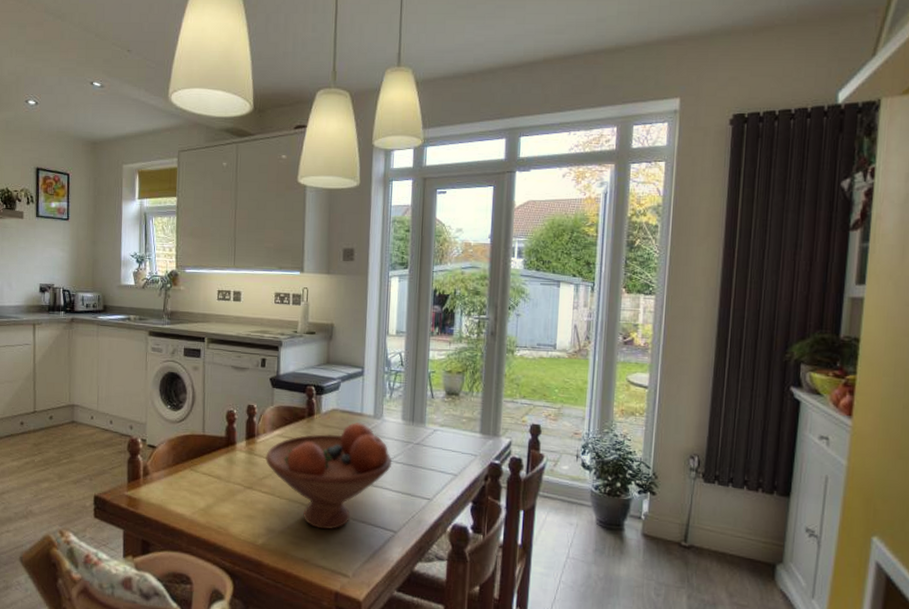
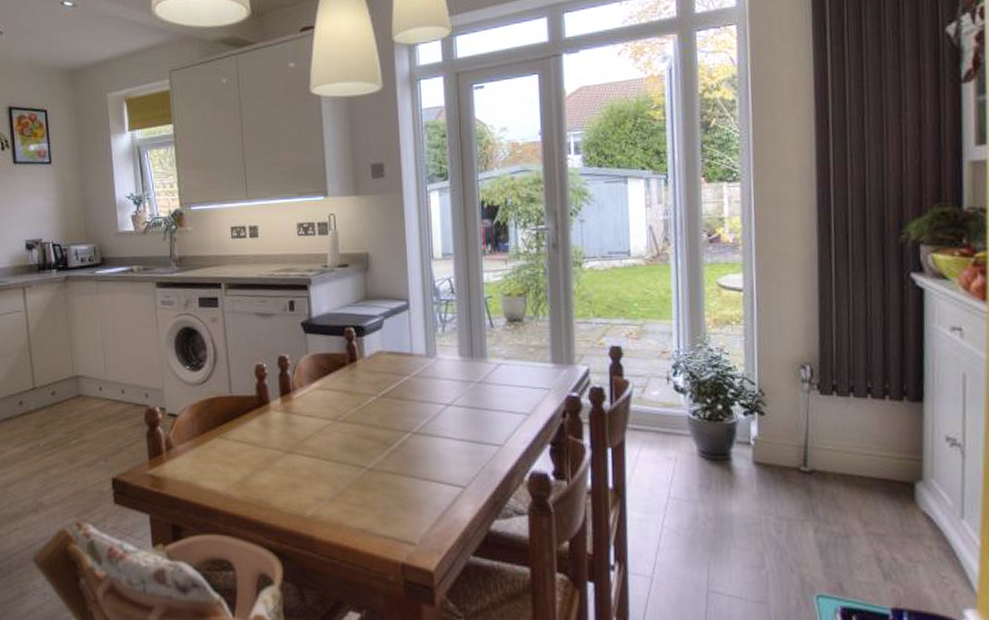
fruit bowl: present [265,423,392,530] -> none [305,364,453,492]

